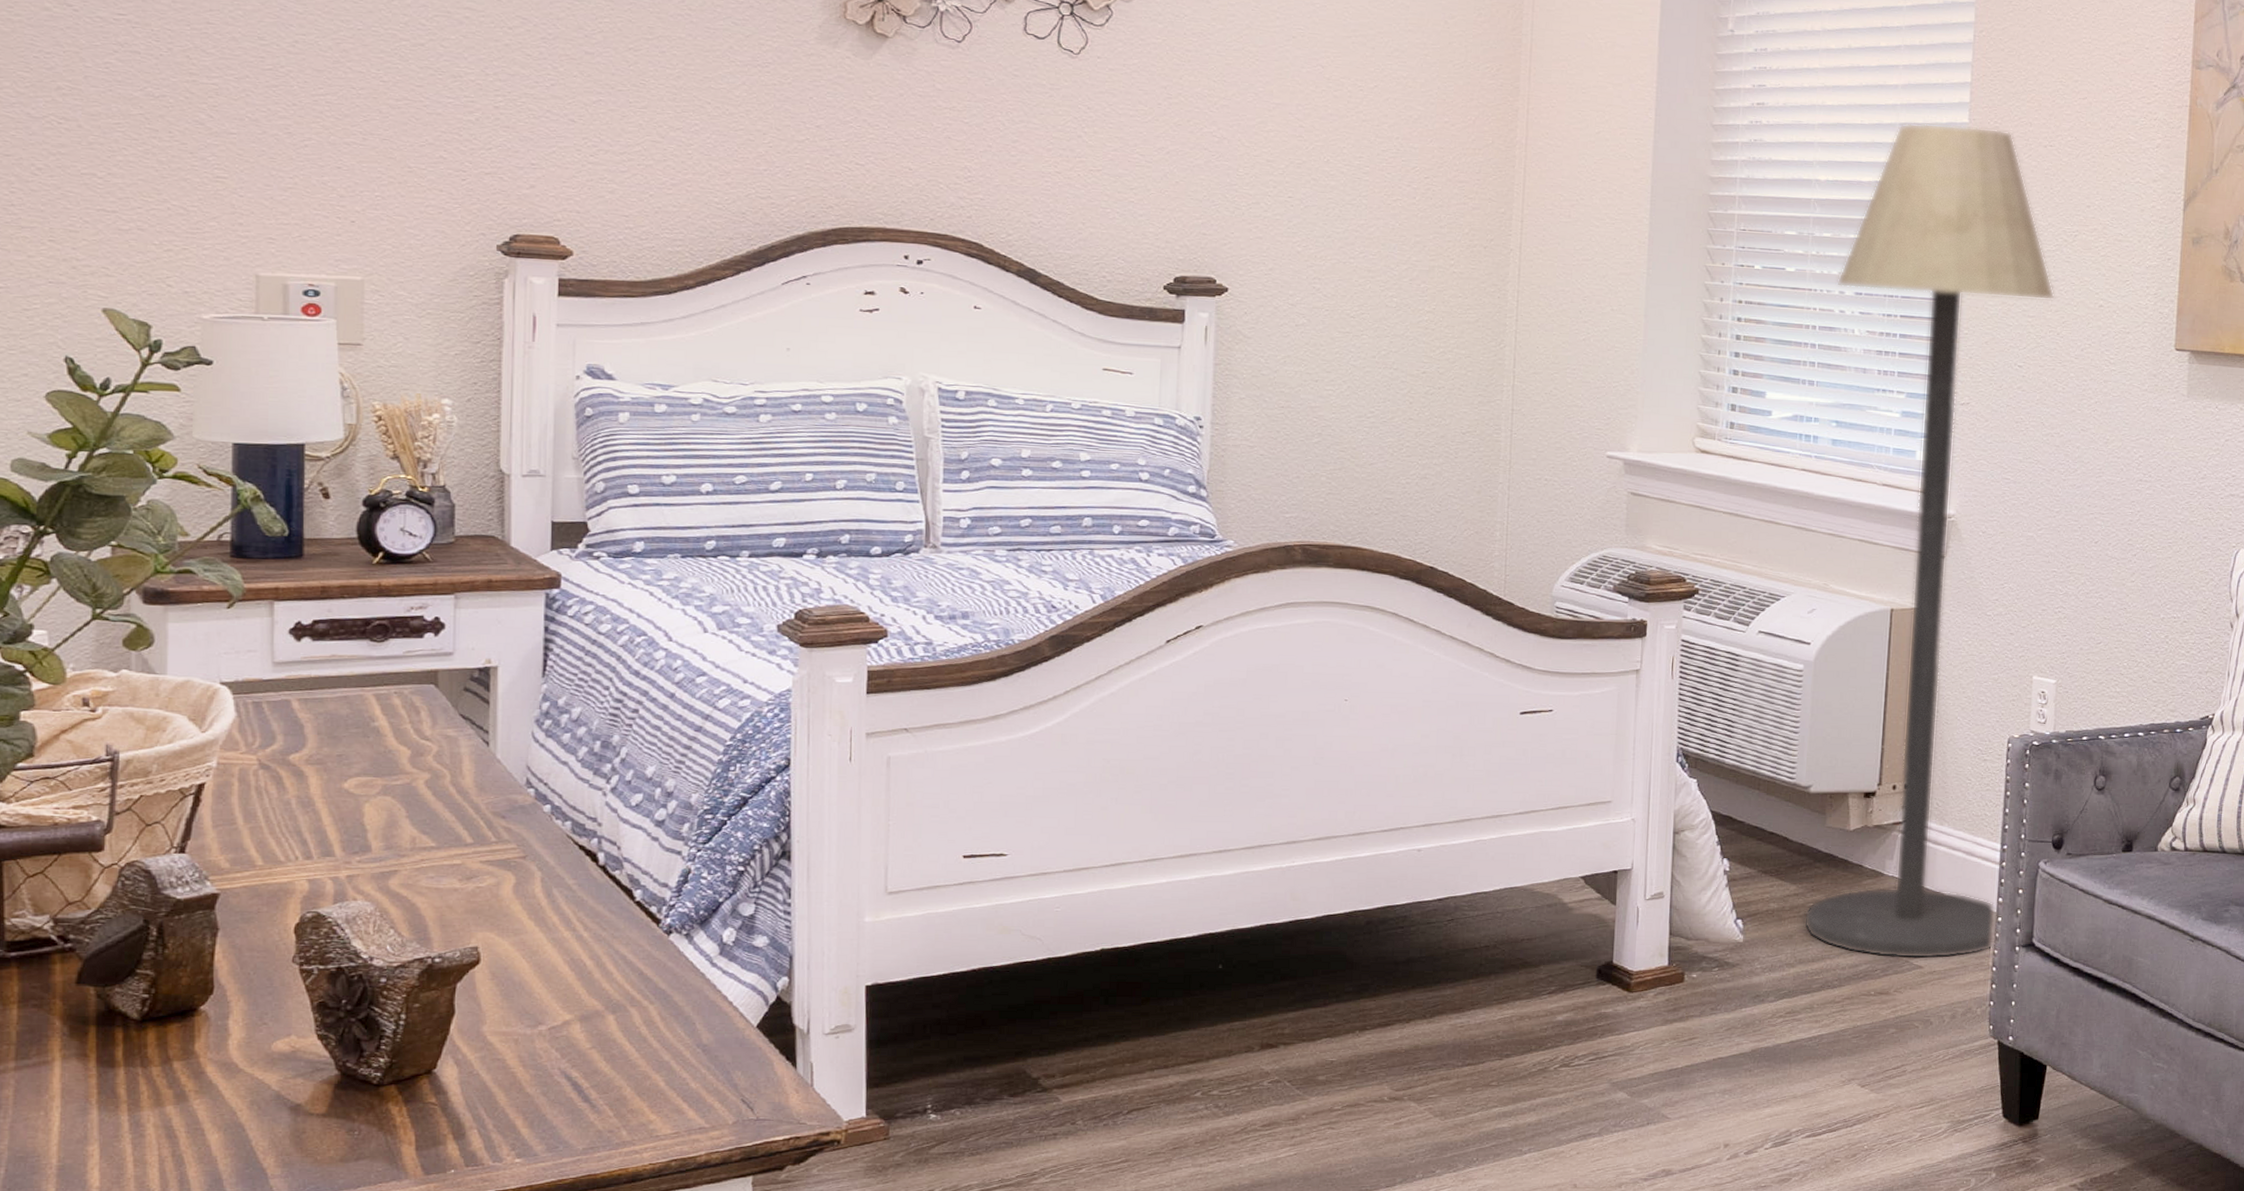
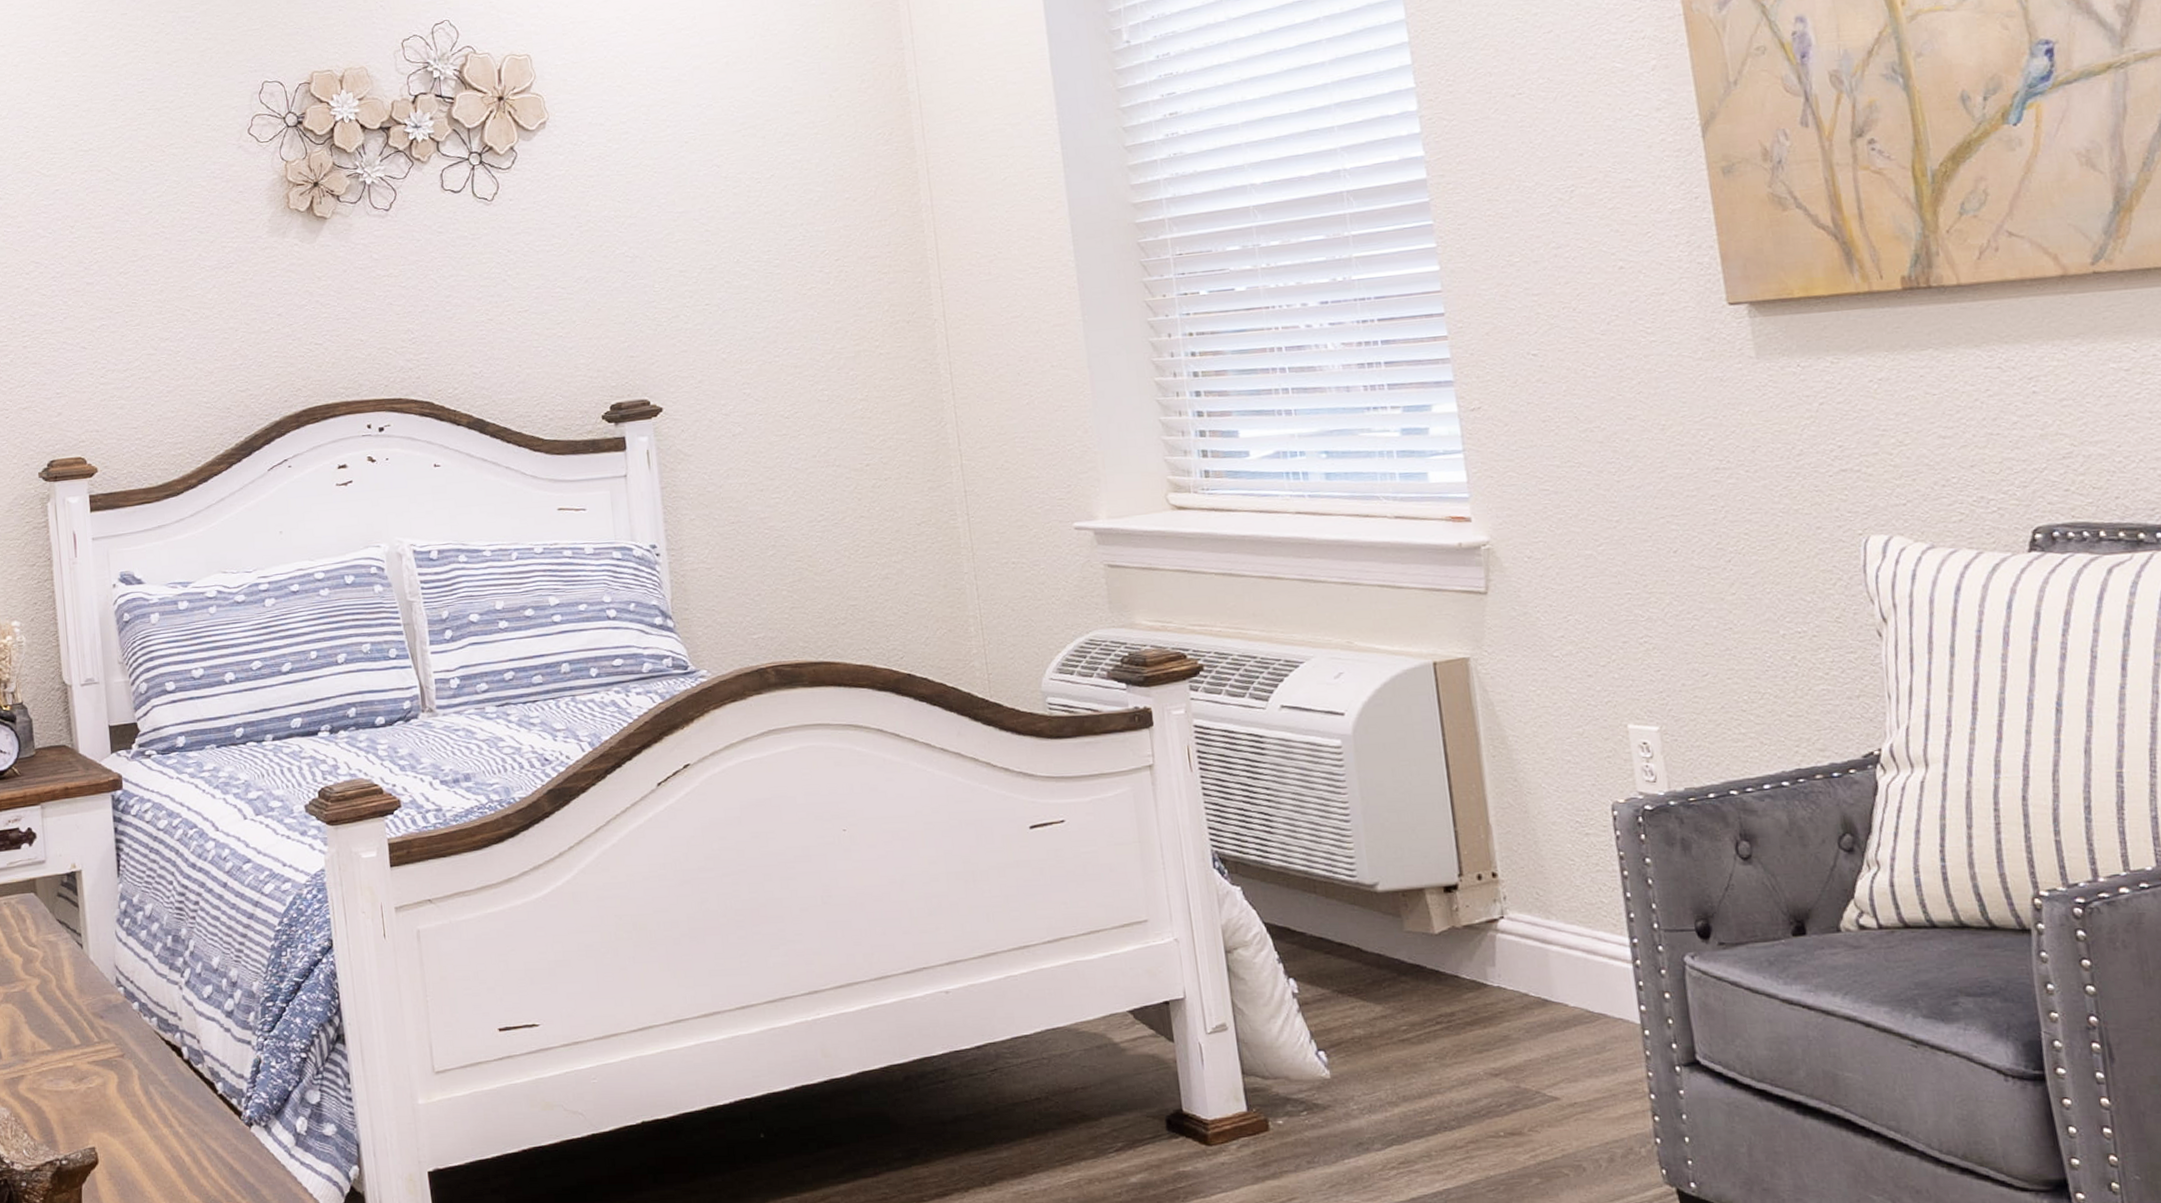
floor lamp: present [1803,123,2055,959] -> none [1296,87,1645,1089]

